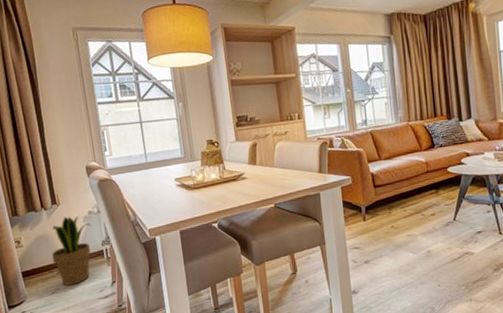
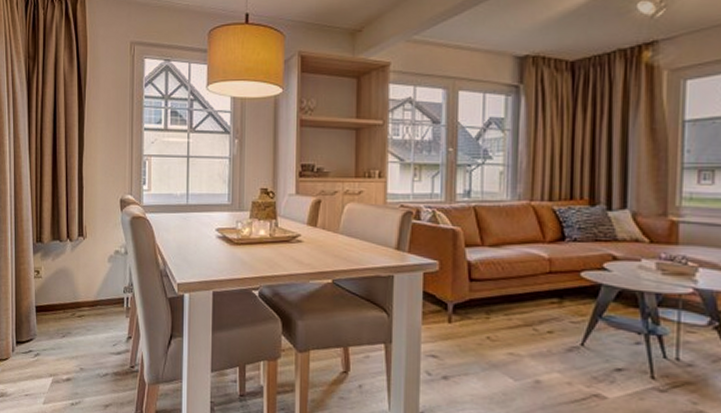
potted plant: present [51,216,92,286] -> none [69,252,116,332]

